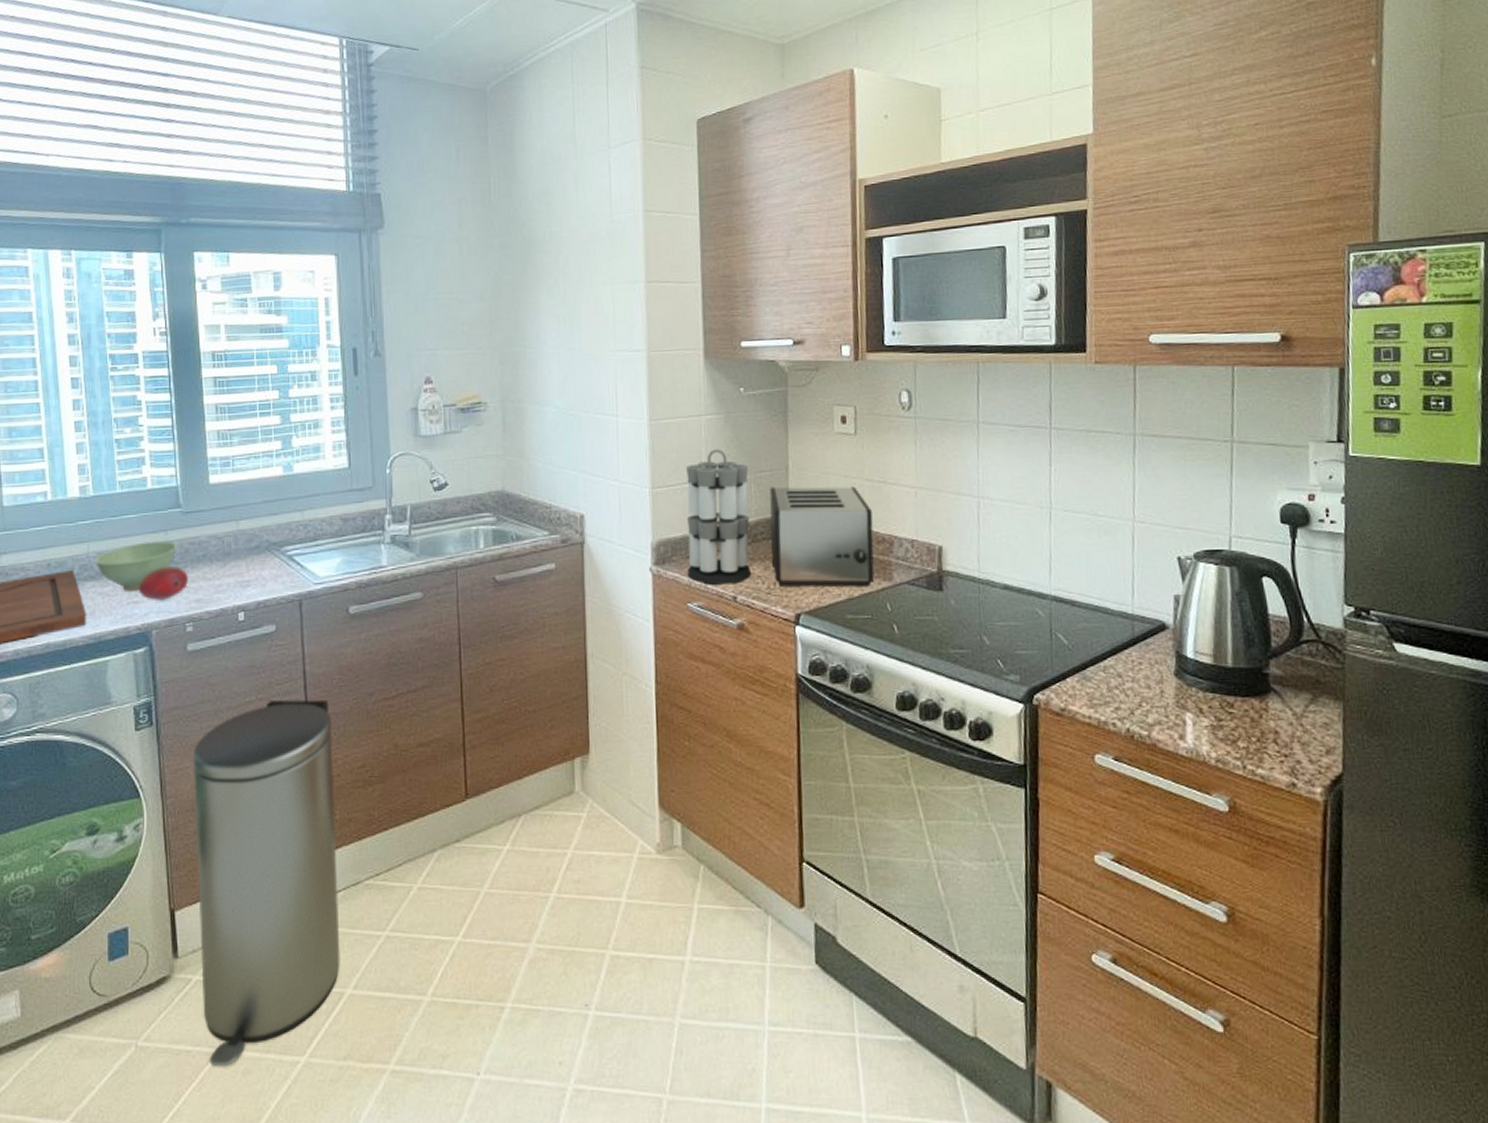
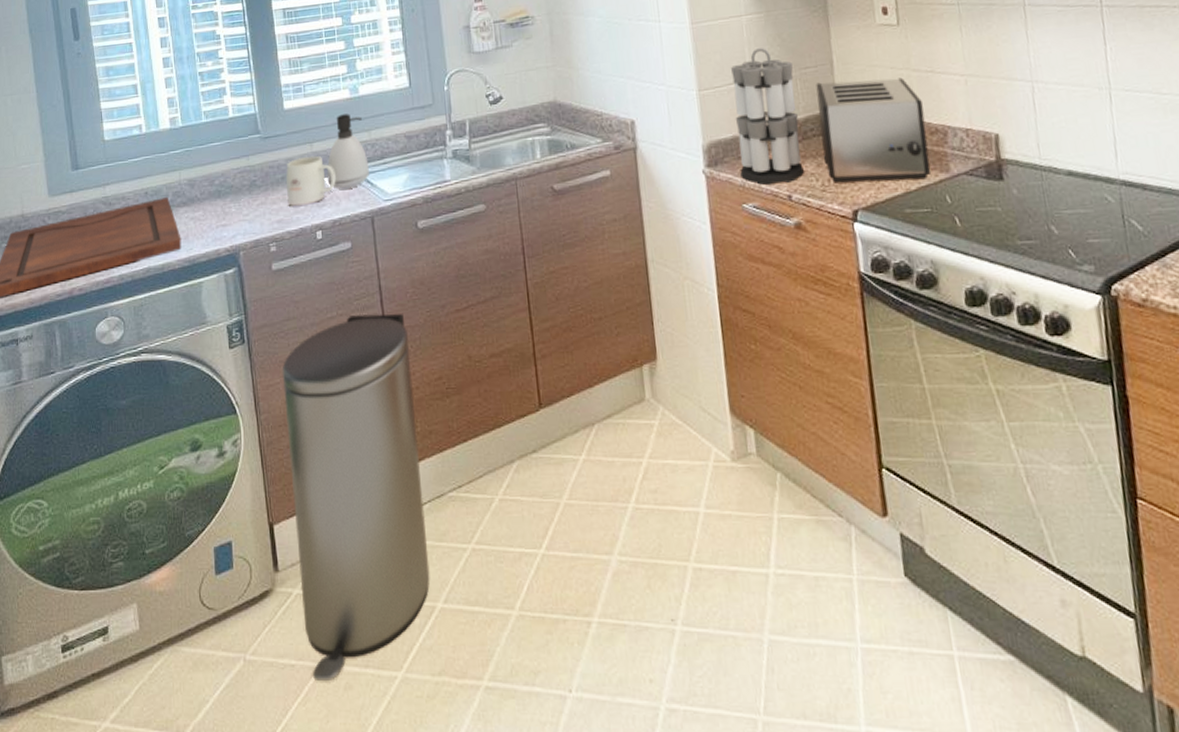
bowl: present [94,541,177,591] -> none [185,165,258,215]
fruit: present [138,566,188,600] -> none [225,189,270,223]
mug: none [207,533,263,586] -> present [285,155,336,207]
soap dispenser: none [253,492,300,570] -> present [326,114,369,190]

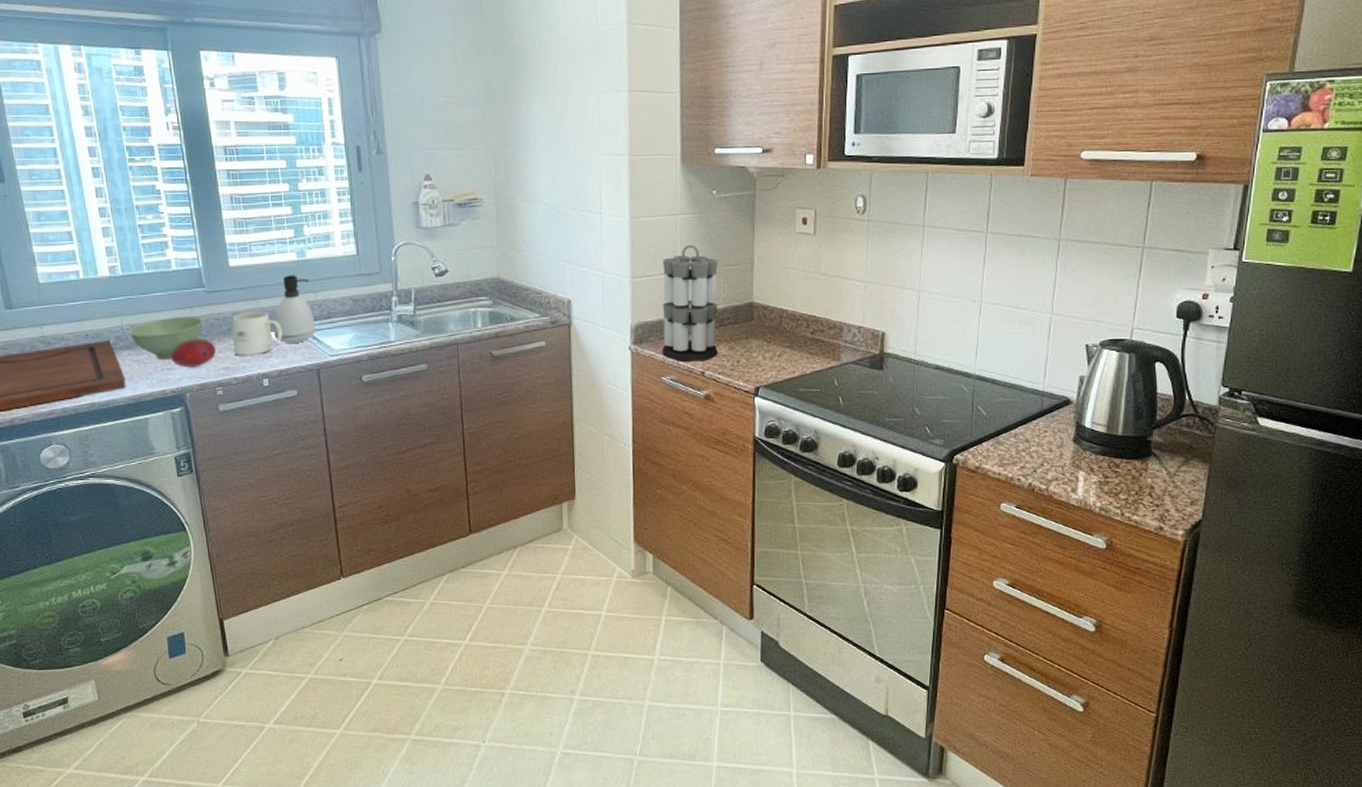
bowl: none [185,165,258,215] -> present [128,316,204,359]
fruit: none [225,189,270,223] -> present [170,339,216,368]
pedal bin: present [282,313,430,682] -> none [230,452,367,738]
toaster: present [816,77,931,184] -> none [736,279,826,366]

